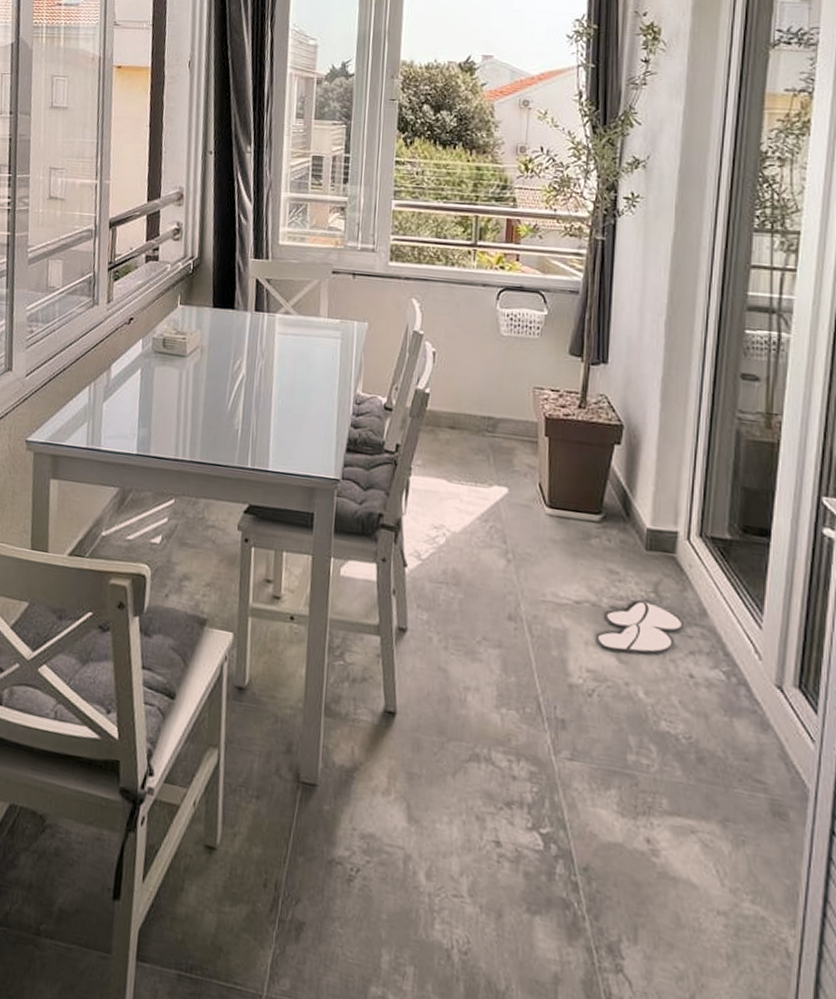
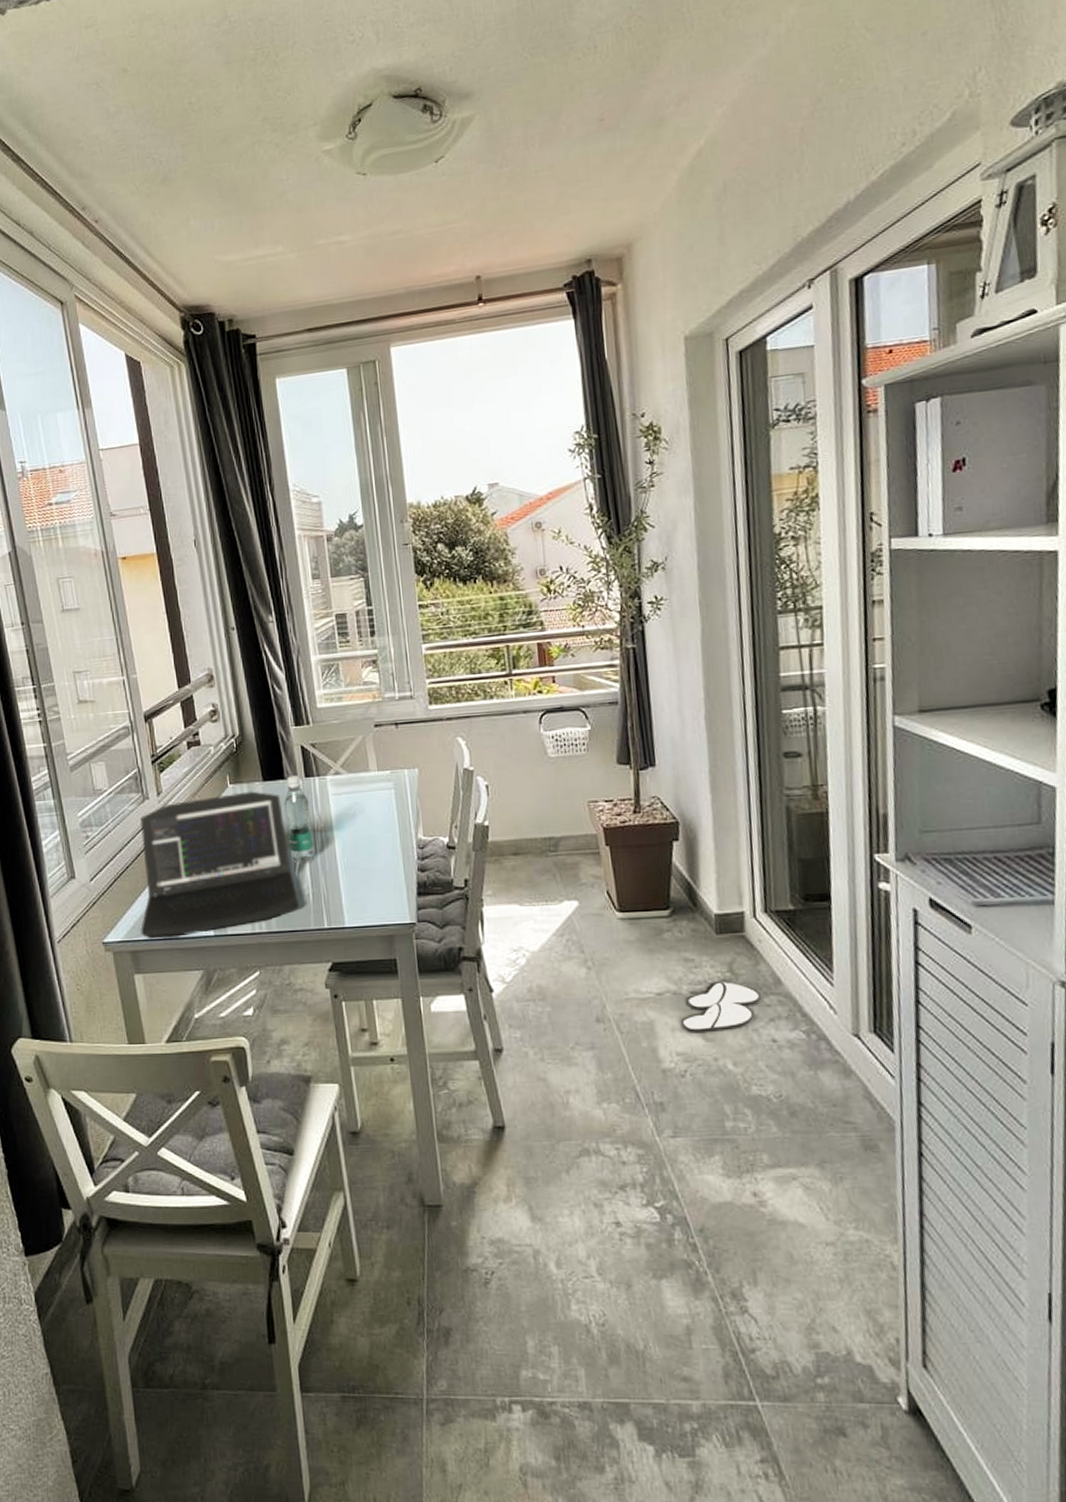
laptop: none [65,313,227,450] -> present [140,791,300,938]
bottle: none [226,307,255,398] -> present [284,776,316,864]

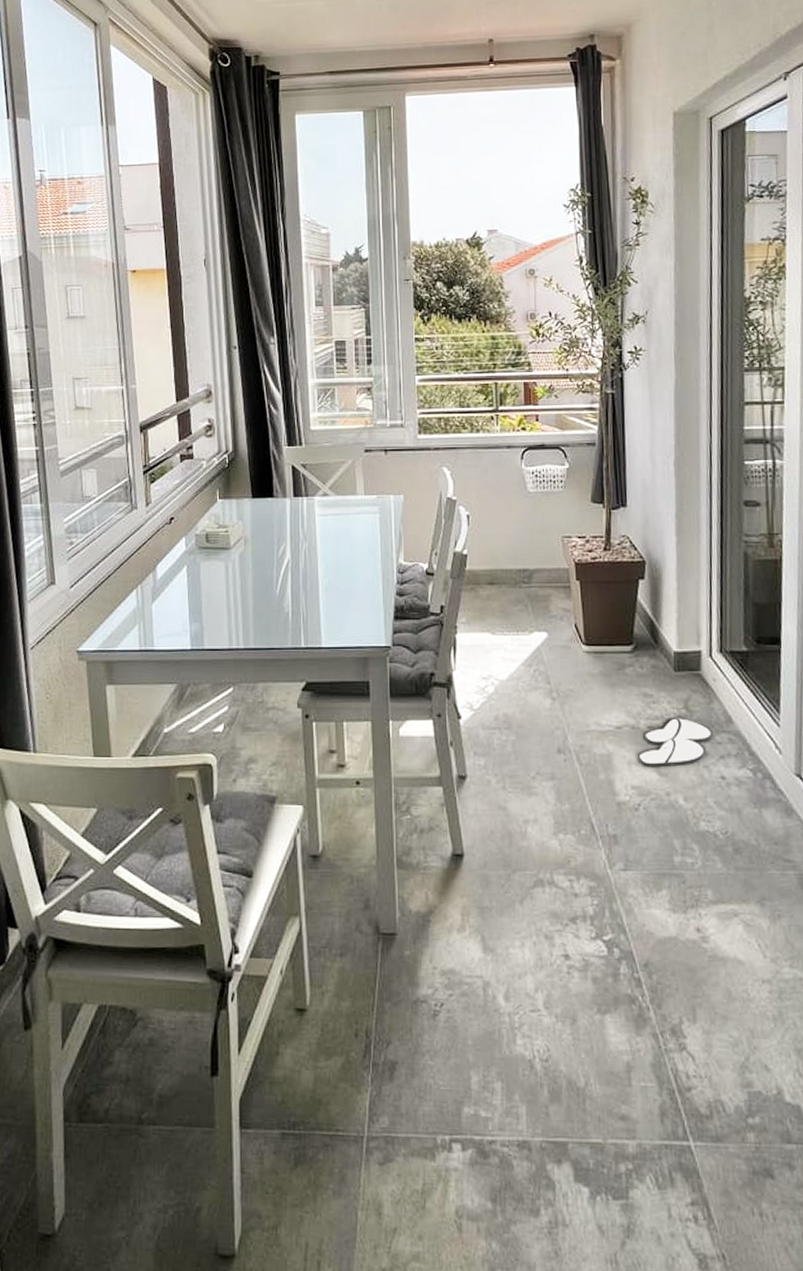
laptop: present [140,791,300,938] -> none [117,507,278,649]
bottle: present [284,776,316,864] -> none [271,495,298,582]

